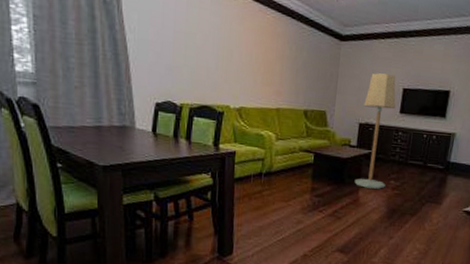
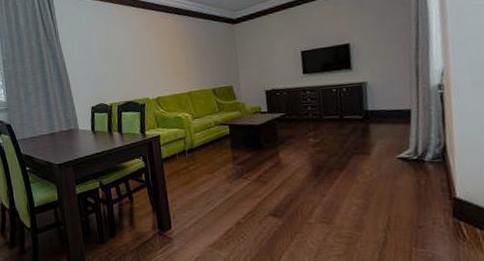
floor lamp: present [354,72,396,189] -> none [266,41,305,150]

